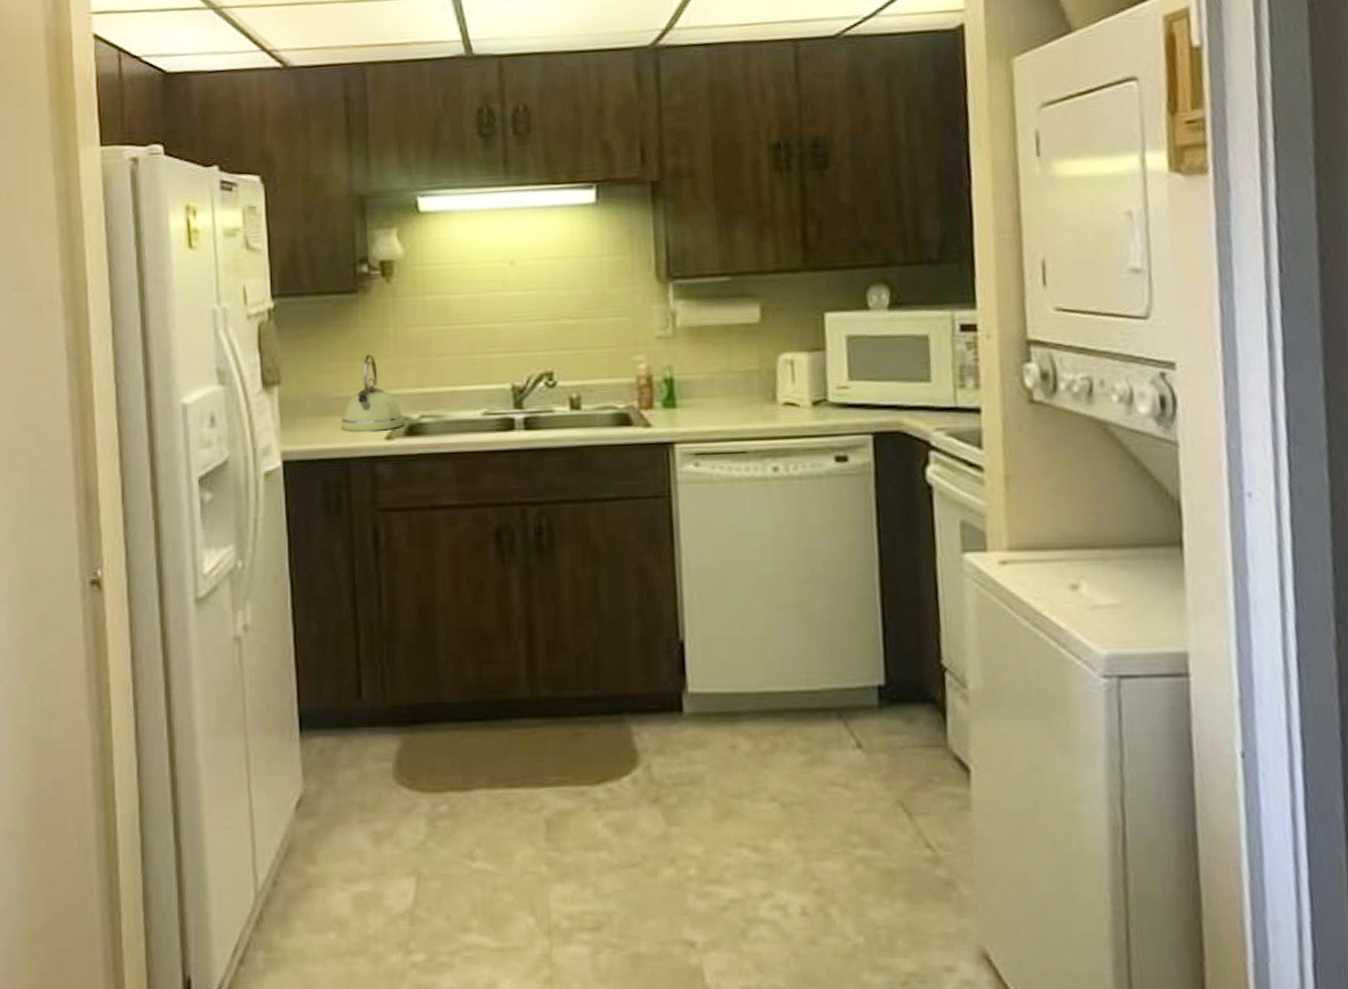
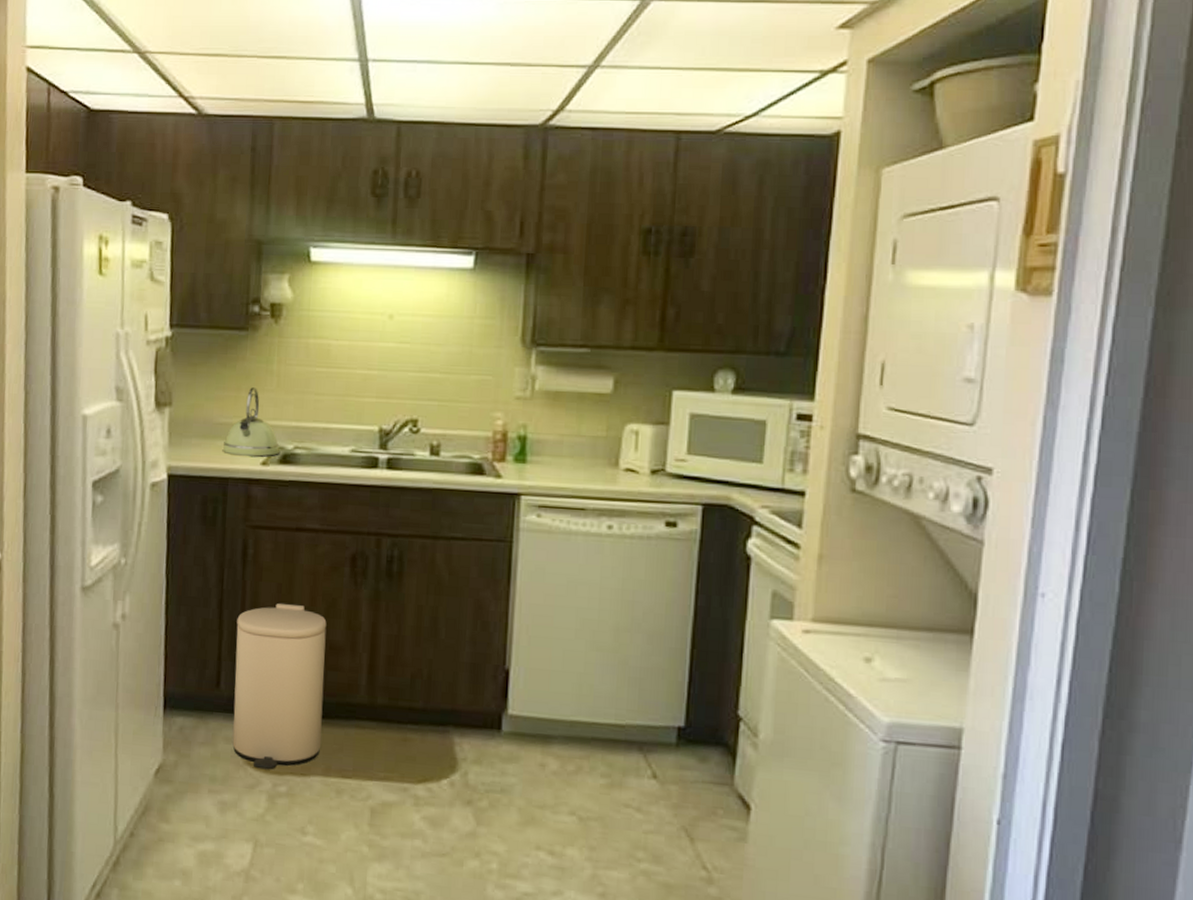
pedal bin: none [374,592,483,788] -> present [232,602,327,770]

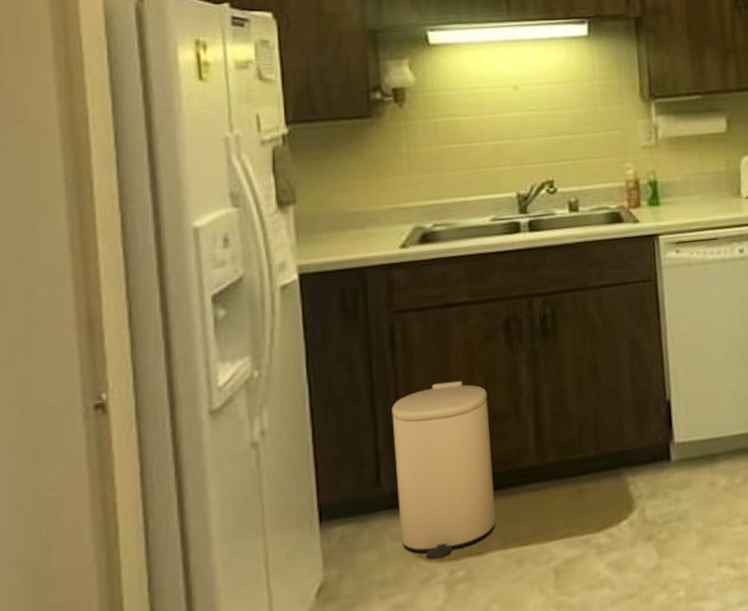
kettle: present [222,387,281,457] -> none [356,172,419,244]

